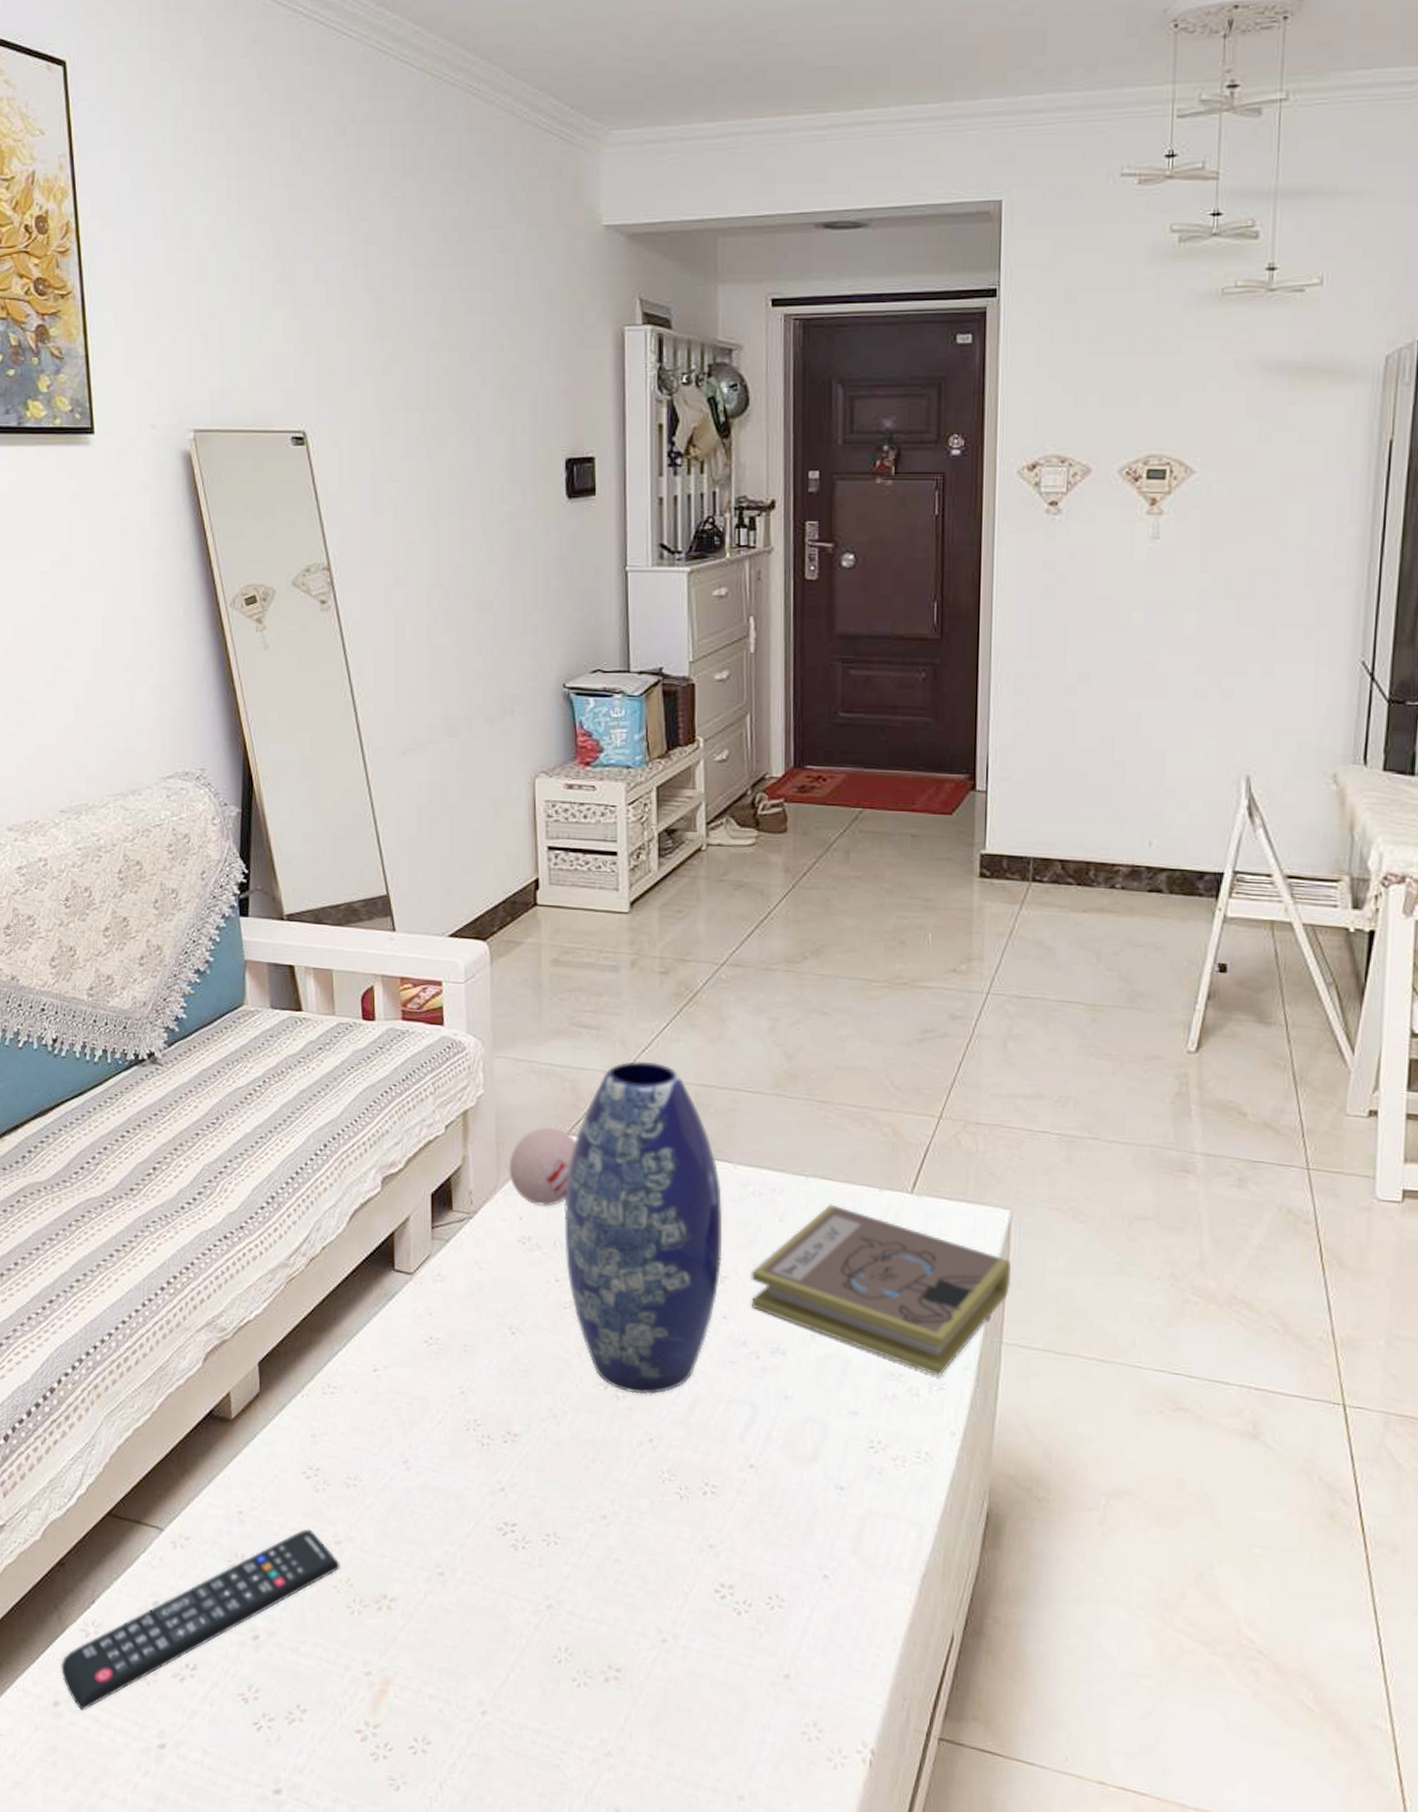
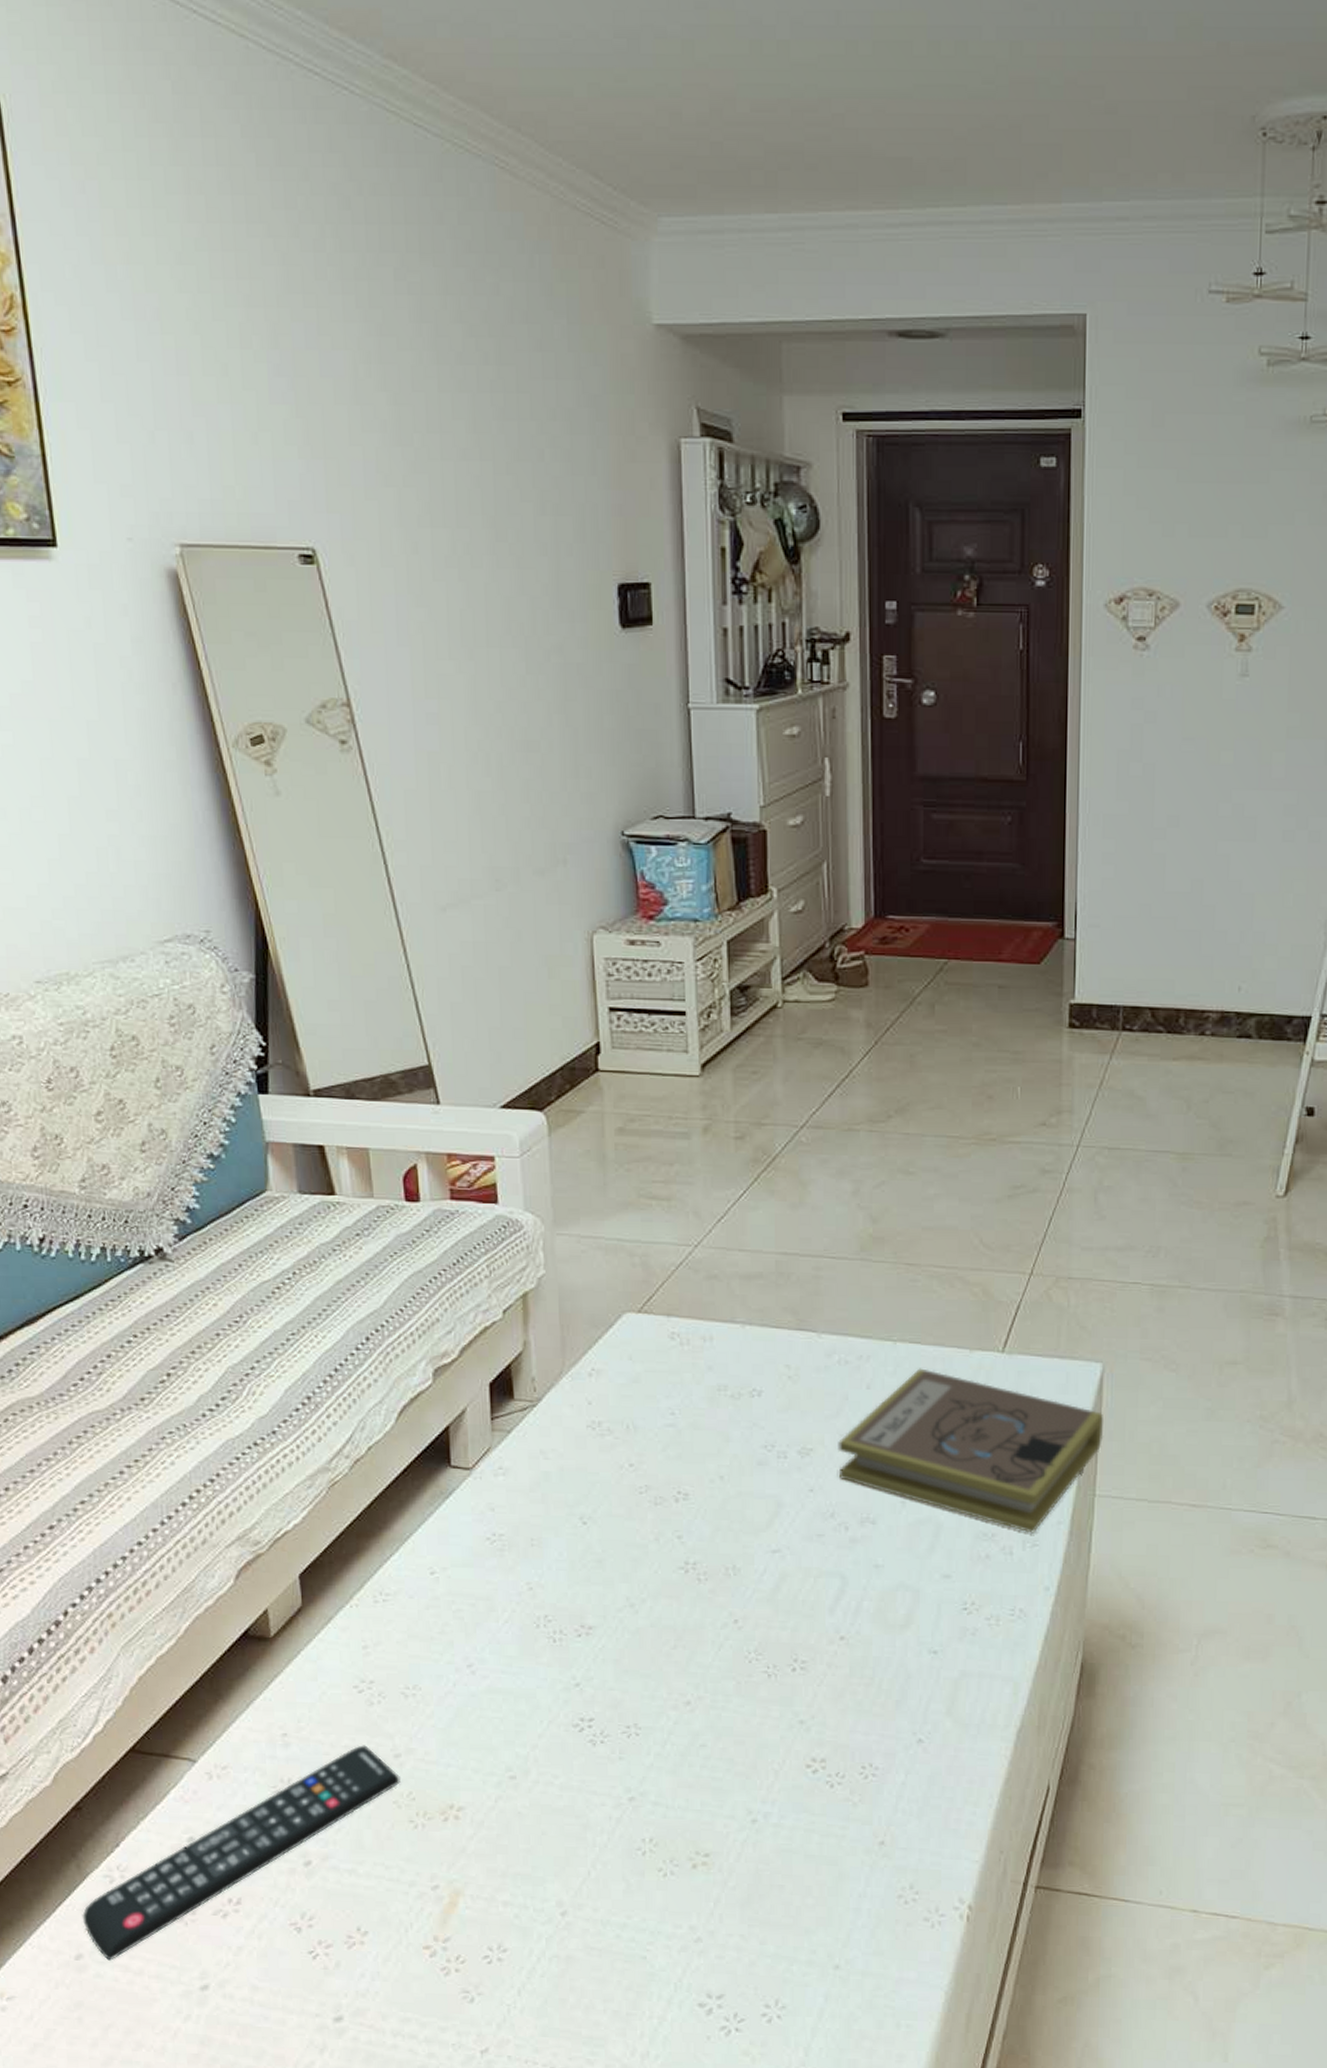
decorative ball: present [509,1127,576,1207] -> none [575,1306,648,1389]
vase: present [564,1060,723,1395] -> none [637,1231,808,1575]

